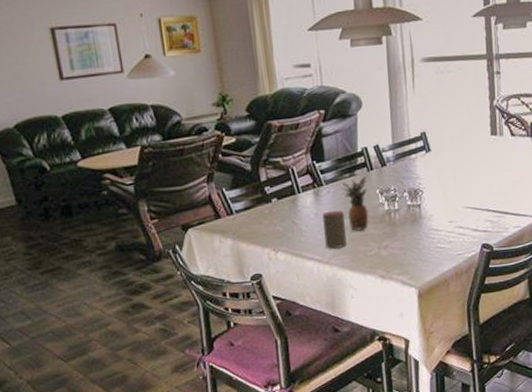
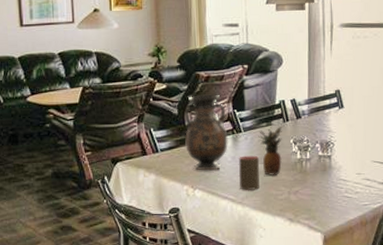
vase: none [258,145,310,231] -> present [184,94,228,171]

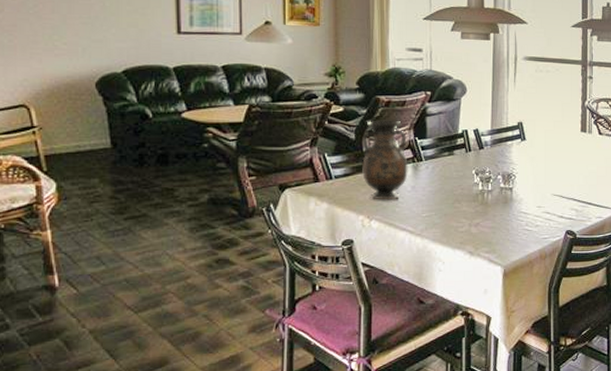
cup: present [238,155,259,191] -> none [418,185,440,223]
fruit: present [258,125,283,176] -> none [439,155,465,207]

